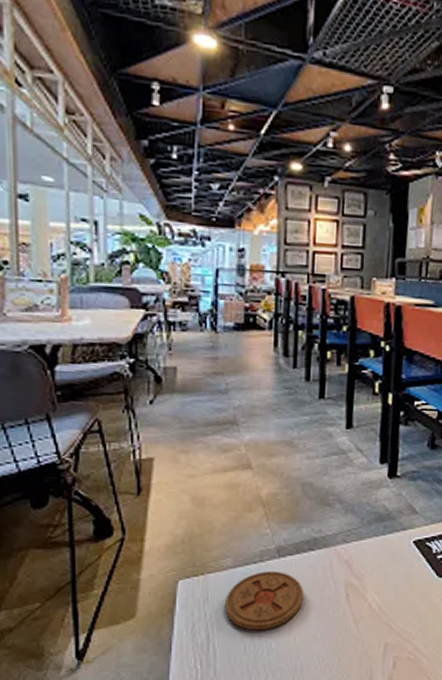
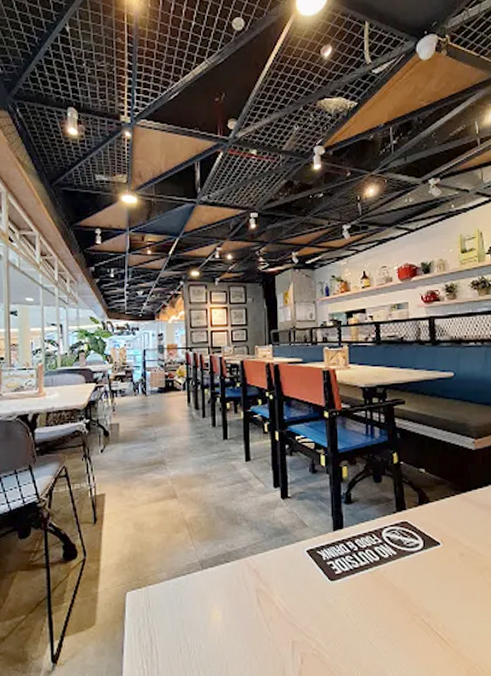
coaster: present [225,571,305,631] -> none [163,581,224,634]

